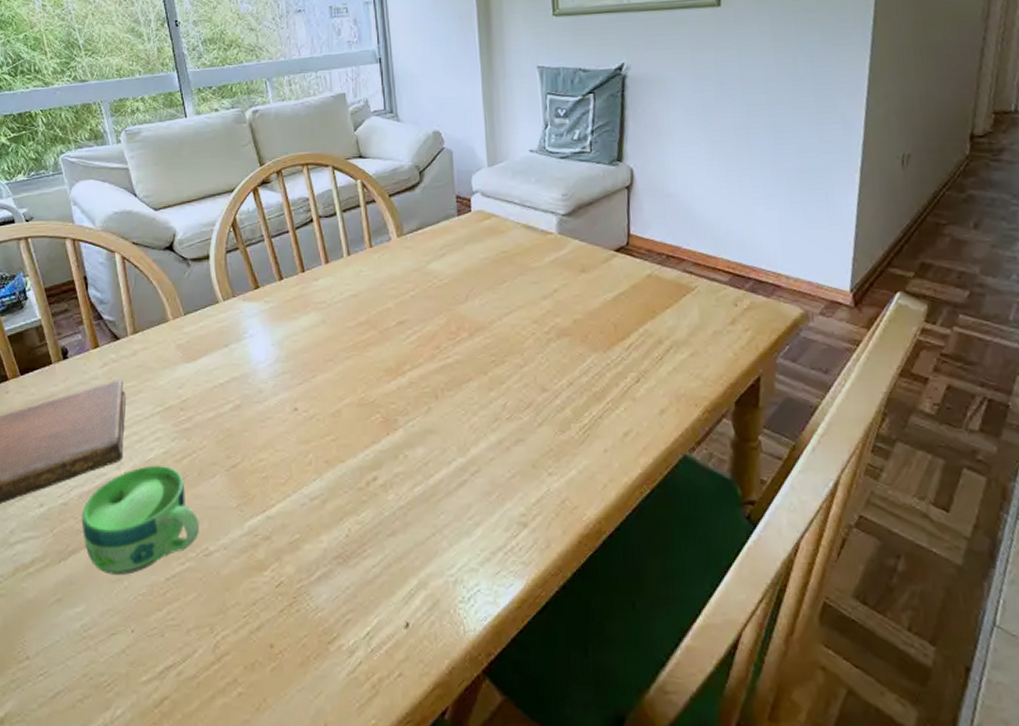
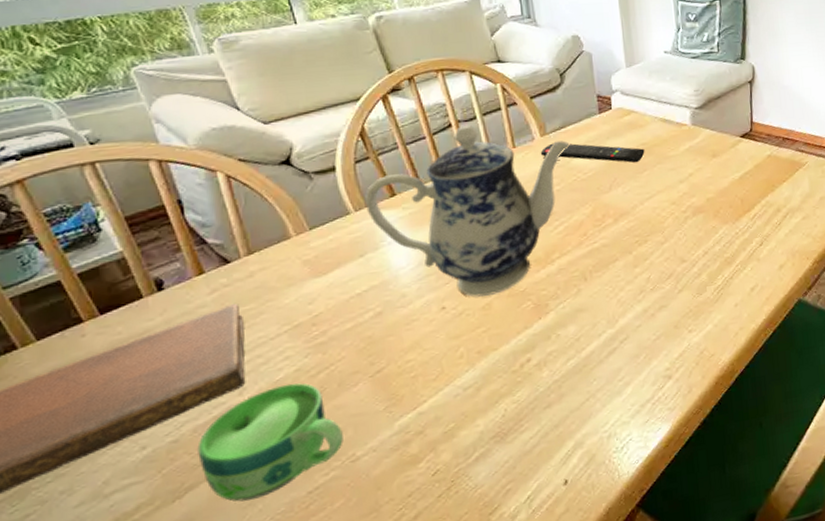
teapot: none [233,220,426,402] -> present [365,124,570,297]
remote control: none [396,245,505,273] -> present [540,143,645,163]

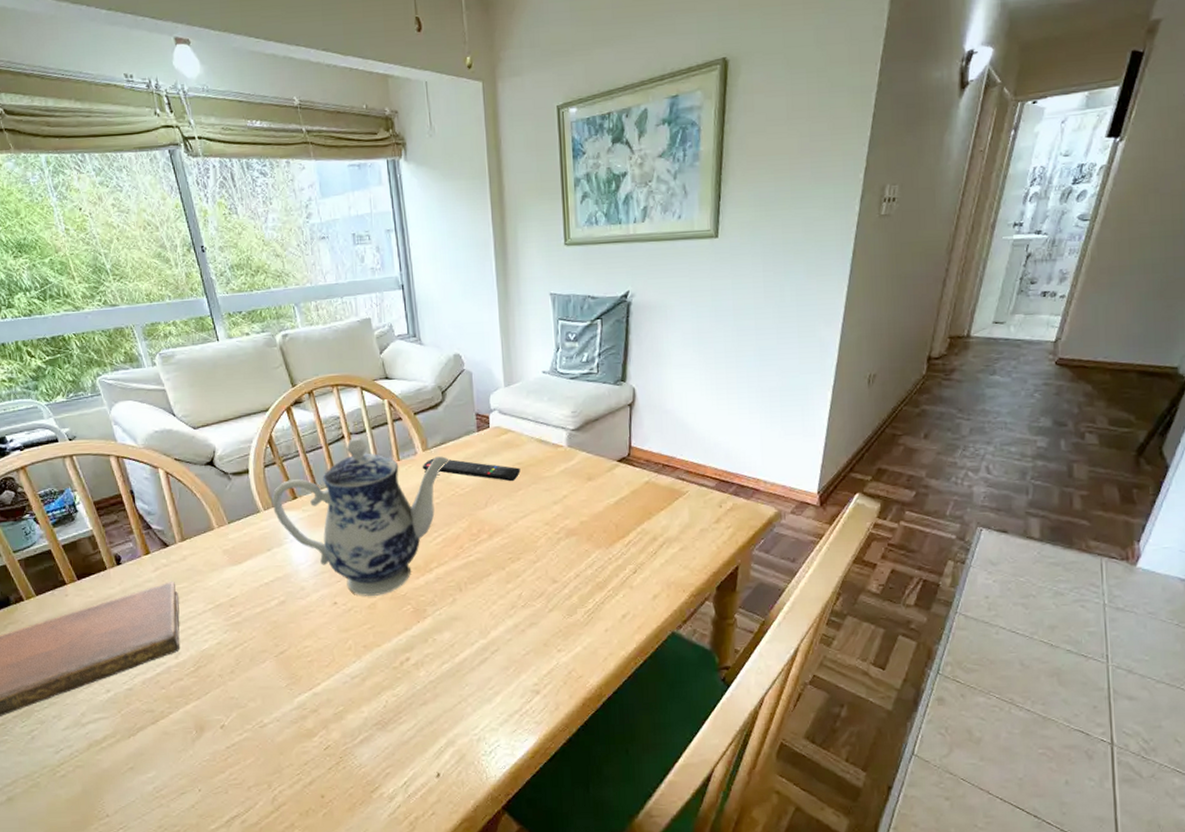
cup: present [197,383,343,502] -> none [146,654,254,746]

